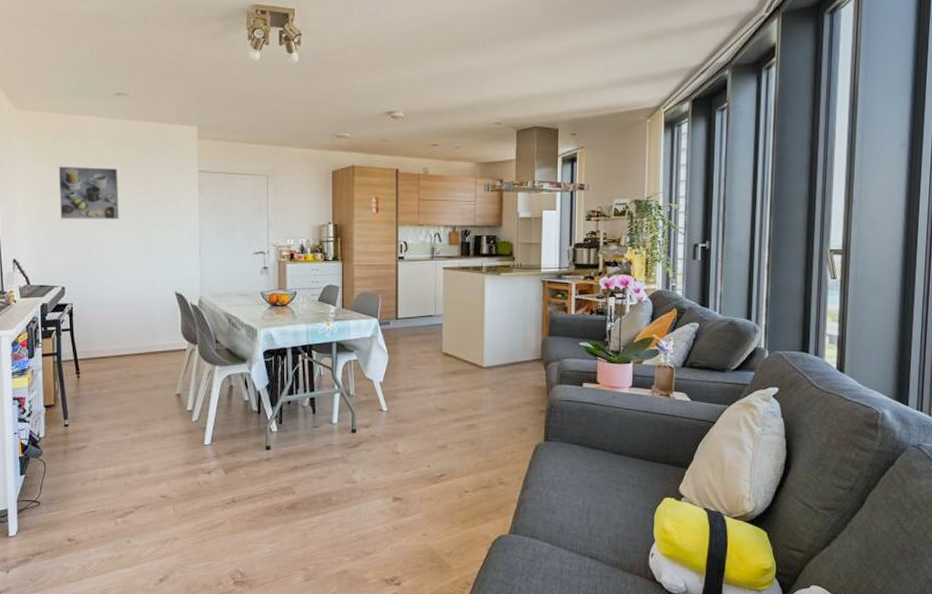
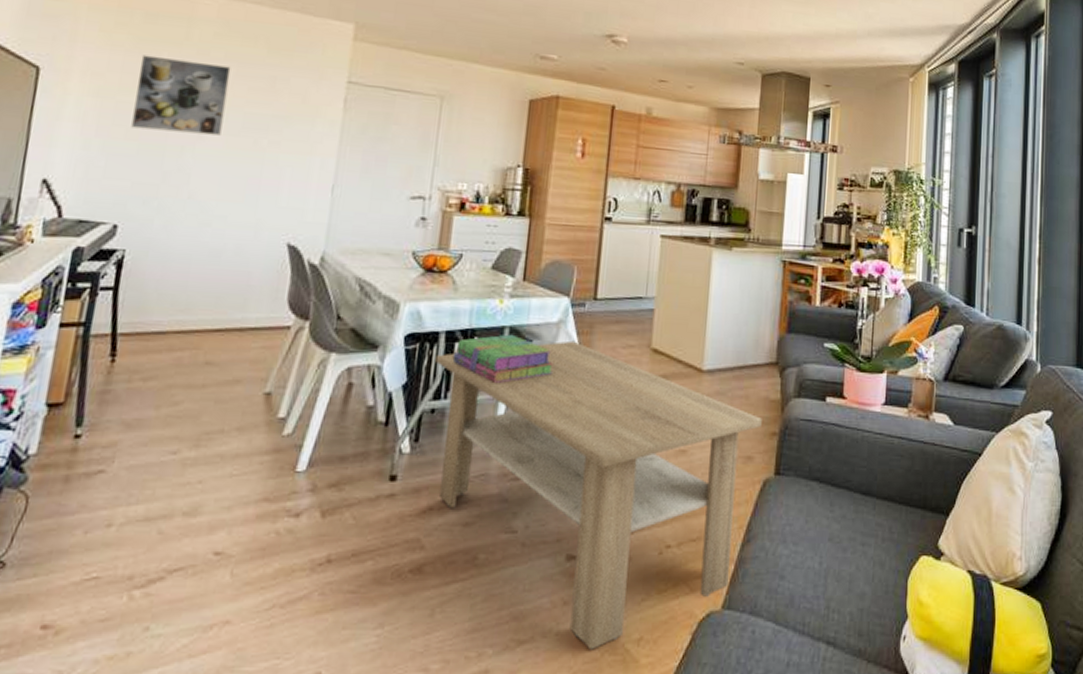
coffee table: none [286,350,532,559] -> present [435,340,762,650]
stack of books: none [298,347,370,382] -> present [452,334,553,383]

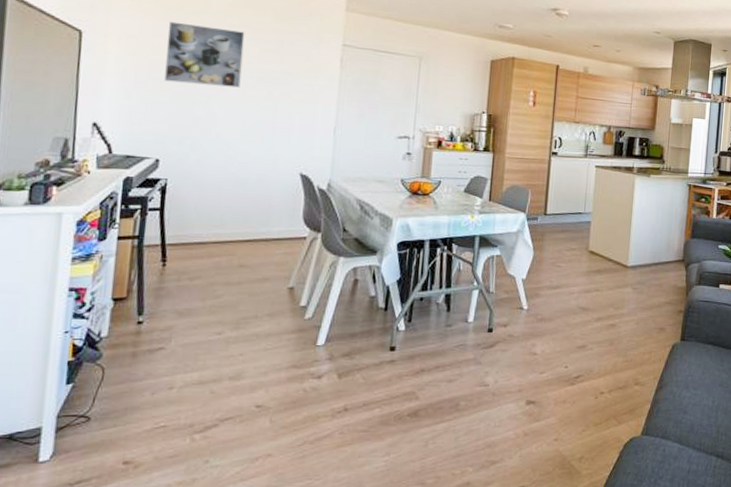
coffee table: present [435,340,762,650] -> none [422,245,672,466]
stack of books: present [452,334,553,383] -> none [435,241,514,278]

